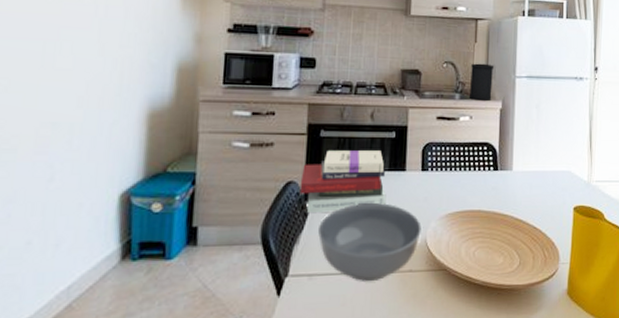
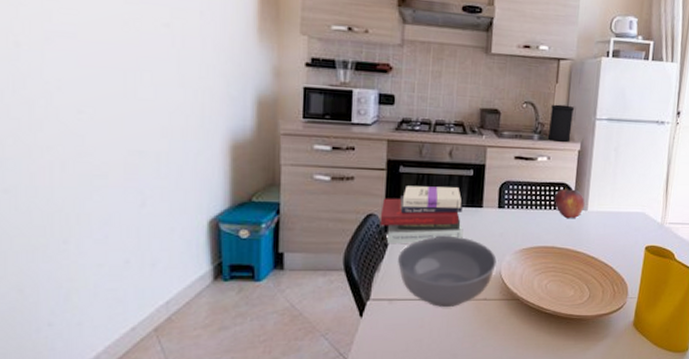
fruit: none [478,147,510,180] -> present [554,187,585,219]

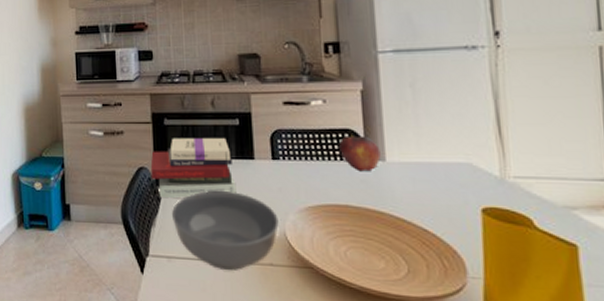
canister: present [548,104,574,143] -> none [318,40,349,83]

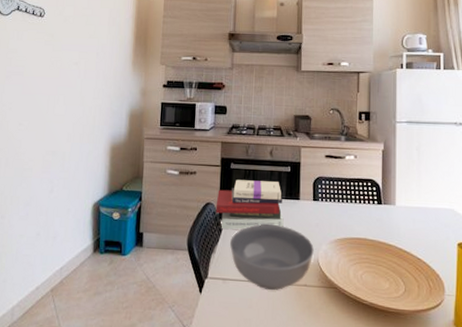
fruit: present [339,134,381,172] -> none [363,183,392,213]

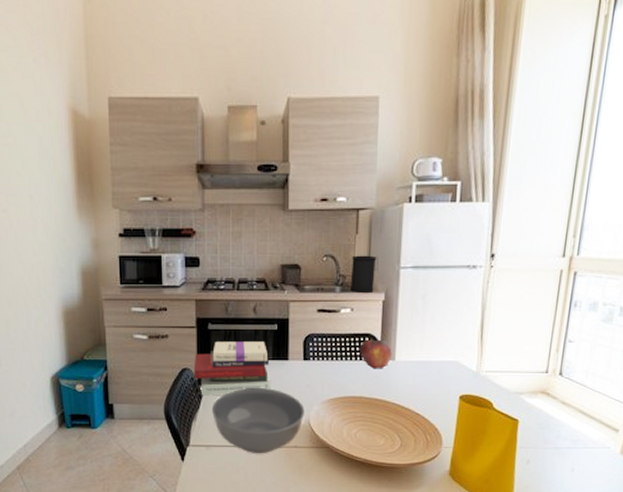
canister: none [354,110,375,144] -> present [351,255,376,294]
fruit: none [363,183,392,213] -> present [360,338,392,369]

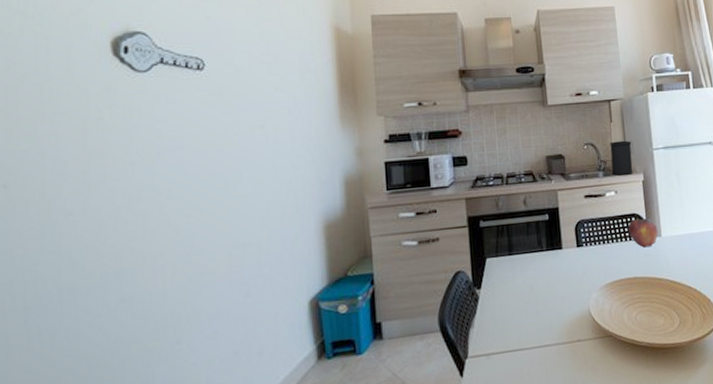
books: present [193,341,271,396] -> none [467,233,548,299]
bowl: present [212,388,305,453] -> none [490,281,584,355]

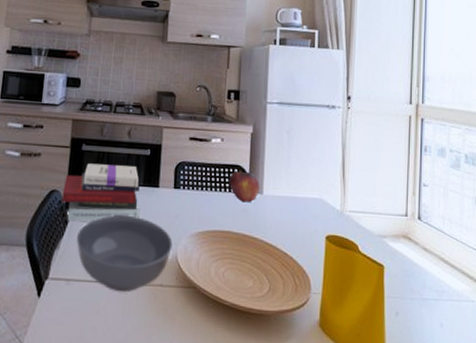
books: none [467,233,548,299] -> present [61,163,140,222]
bowl: none [490,281,584,355] -> present [77,215,173,291]
canister: present [610,140,633,176] -> none [221,88,245,125]

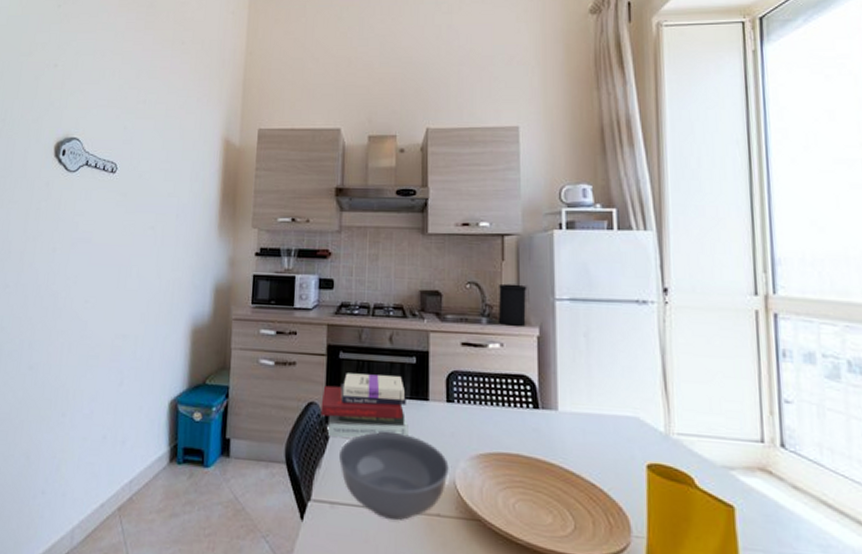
canister: none [221,88,245,125] -> present [499,283,526,328]
fruit: present [229,170,260,203] -> none [514,380,553,420]

